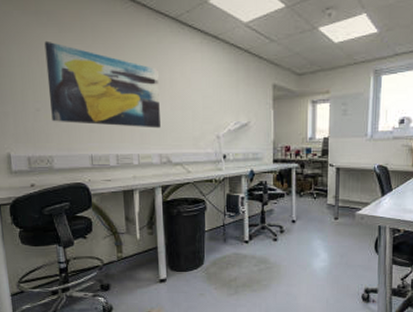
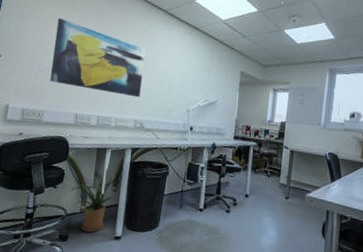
house plant: none [107,215,151,279] -> present [75,172,115,233]

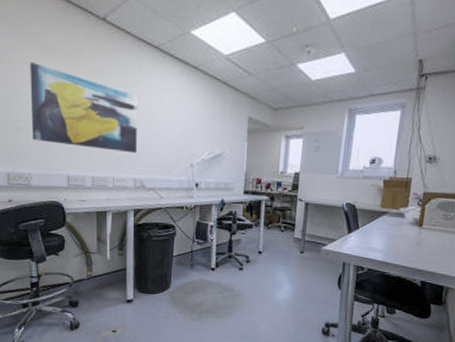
house plant: present [75,172,115,233] -> none [78,237,121,298]

